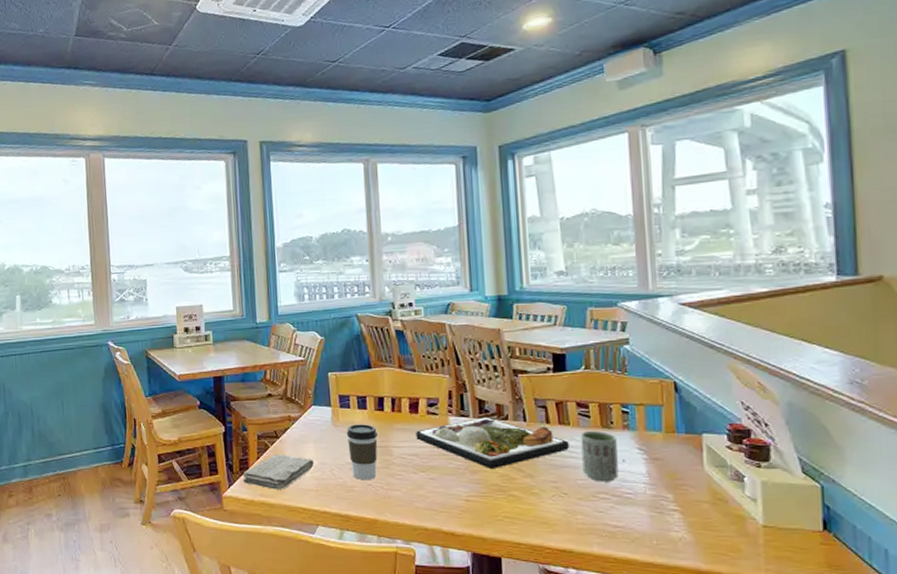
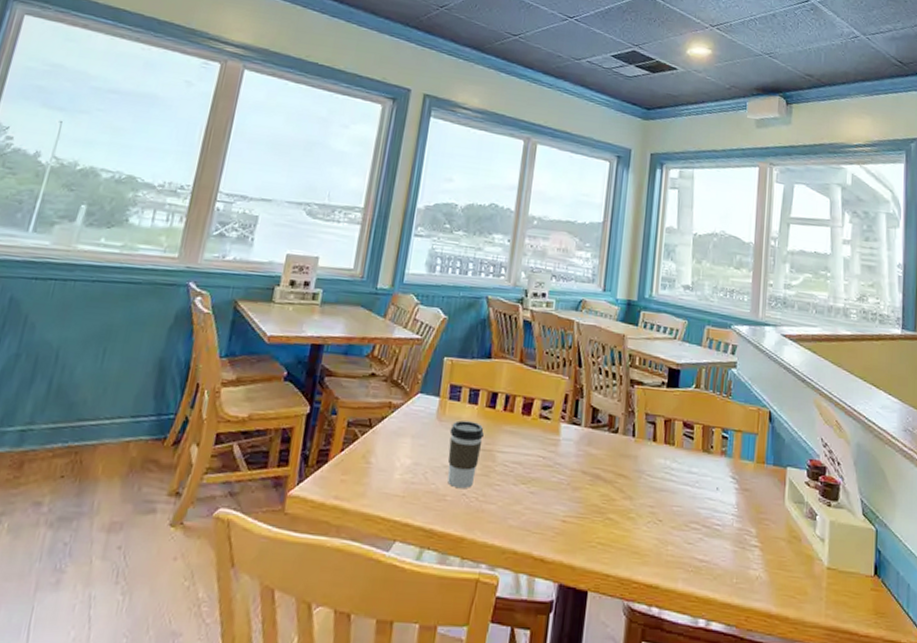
washcloth: present [242,454,314,490] -> none [317,447,407,492]
dinner plate: present [416,417,569,470] -> none [523,427,671,488]
cup: present [580,431,619,482] -> none [679,454,714,511]

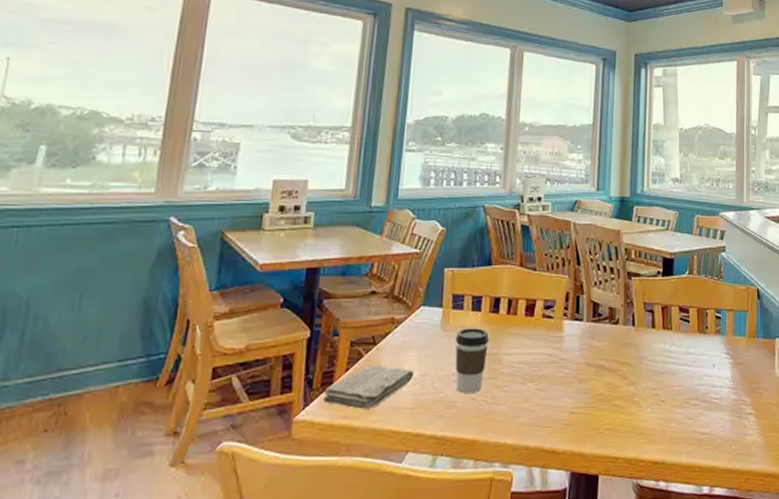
washcloth: none [317,447,407,492] -> present [323,364,414,409]

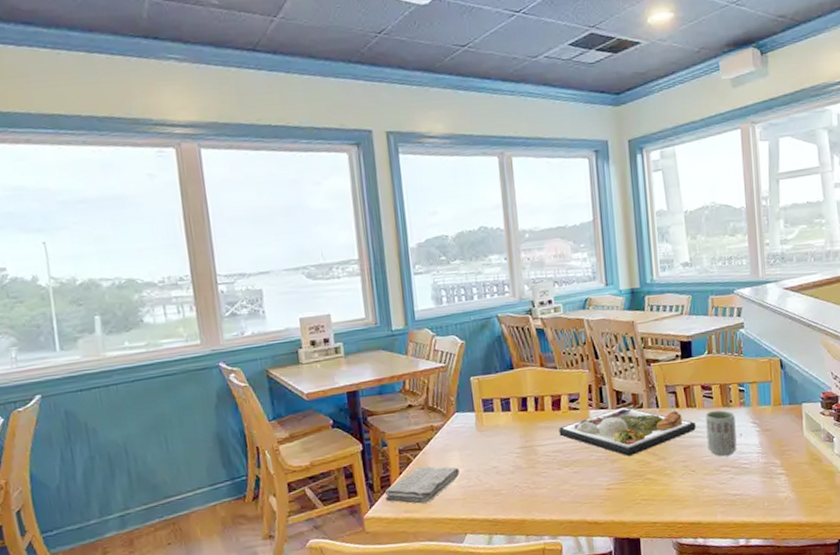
coffee cup: present [455,328,489,394] -> none [491,426,523,483]
dinner plate: none [529,321,670,378] -> present [559,406,696,457]
cup: none [679,336,709,388] -> present [705,410,737,457]

